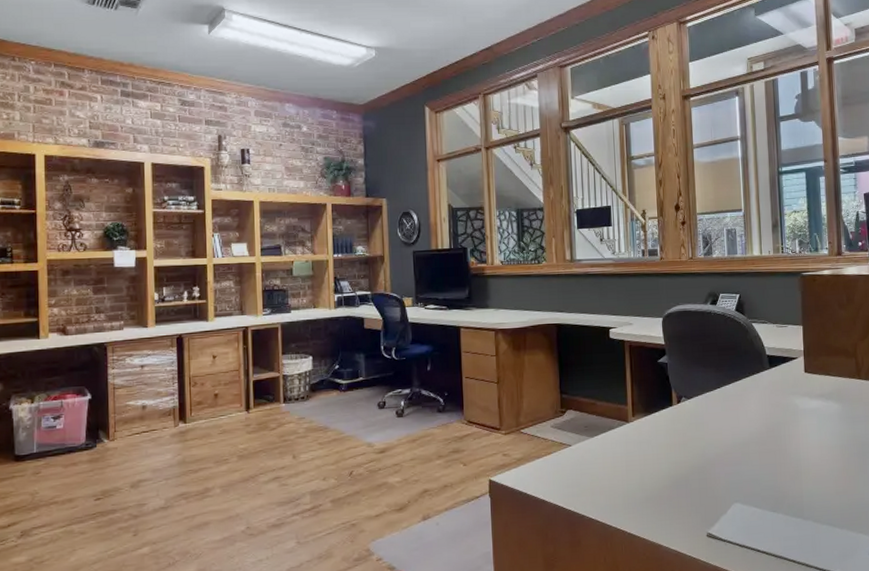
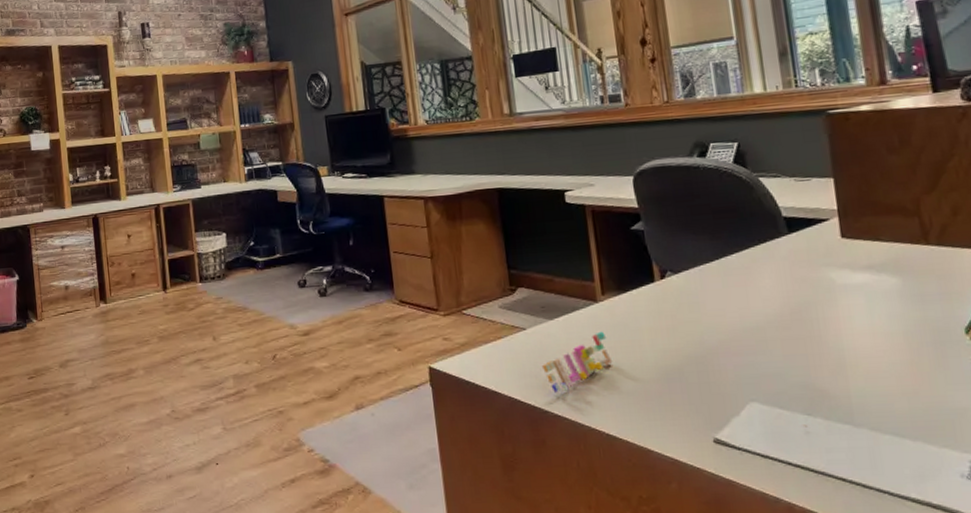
sticky notes: none [583,447,773,522] -> present [543,331,809,427]

